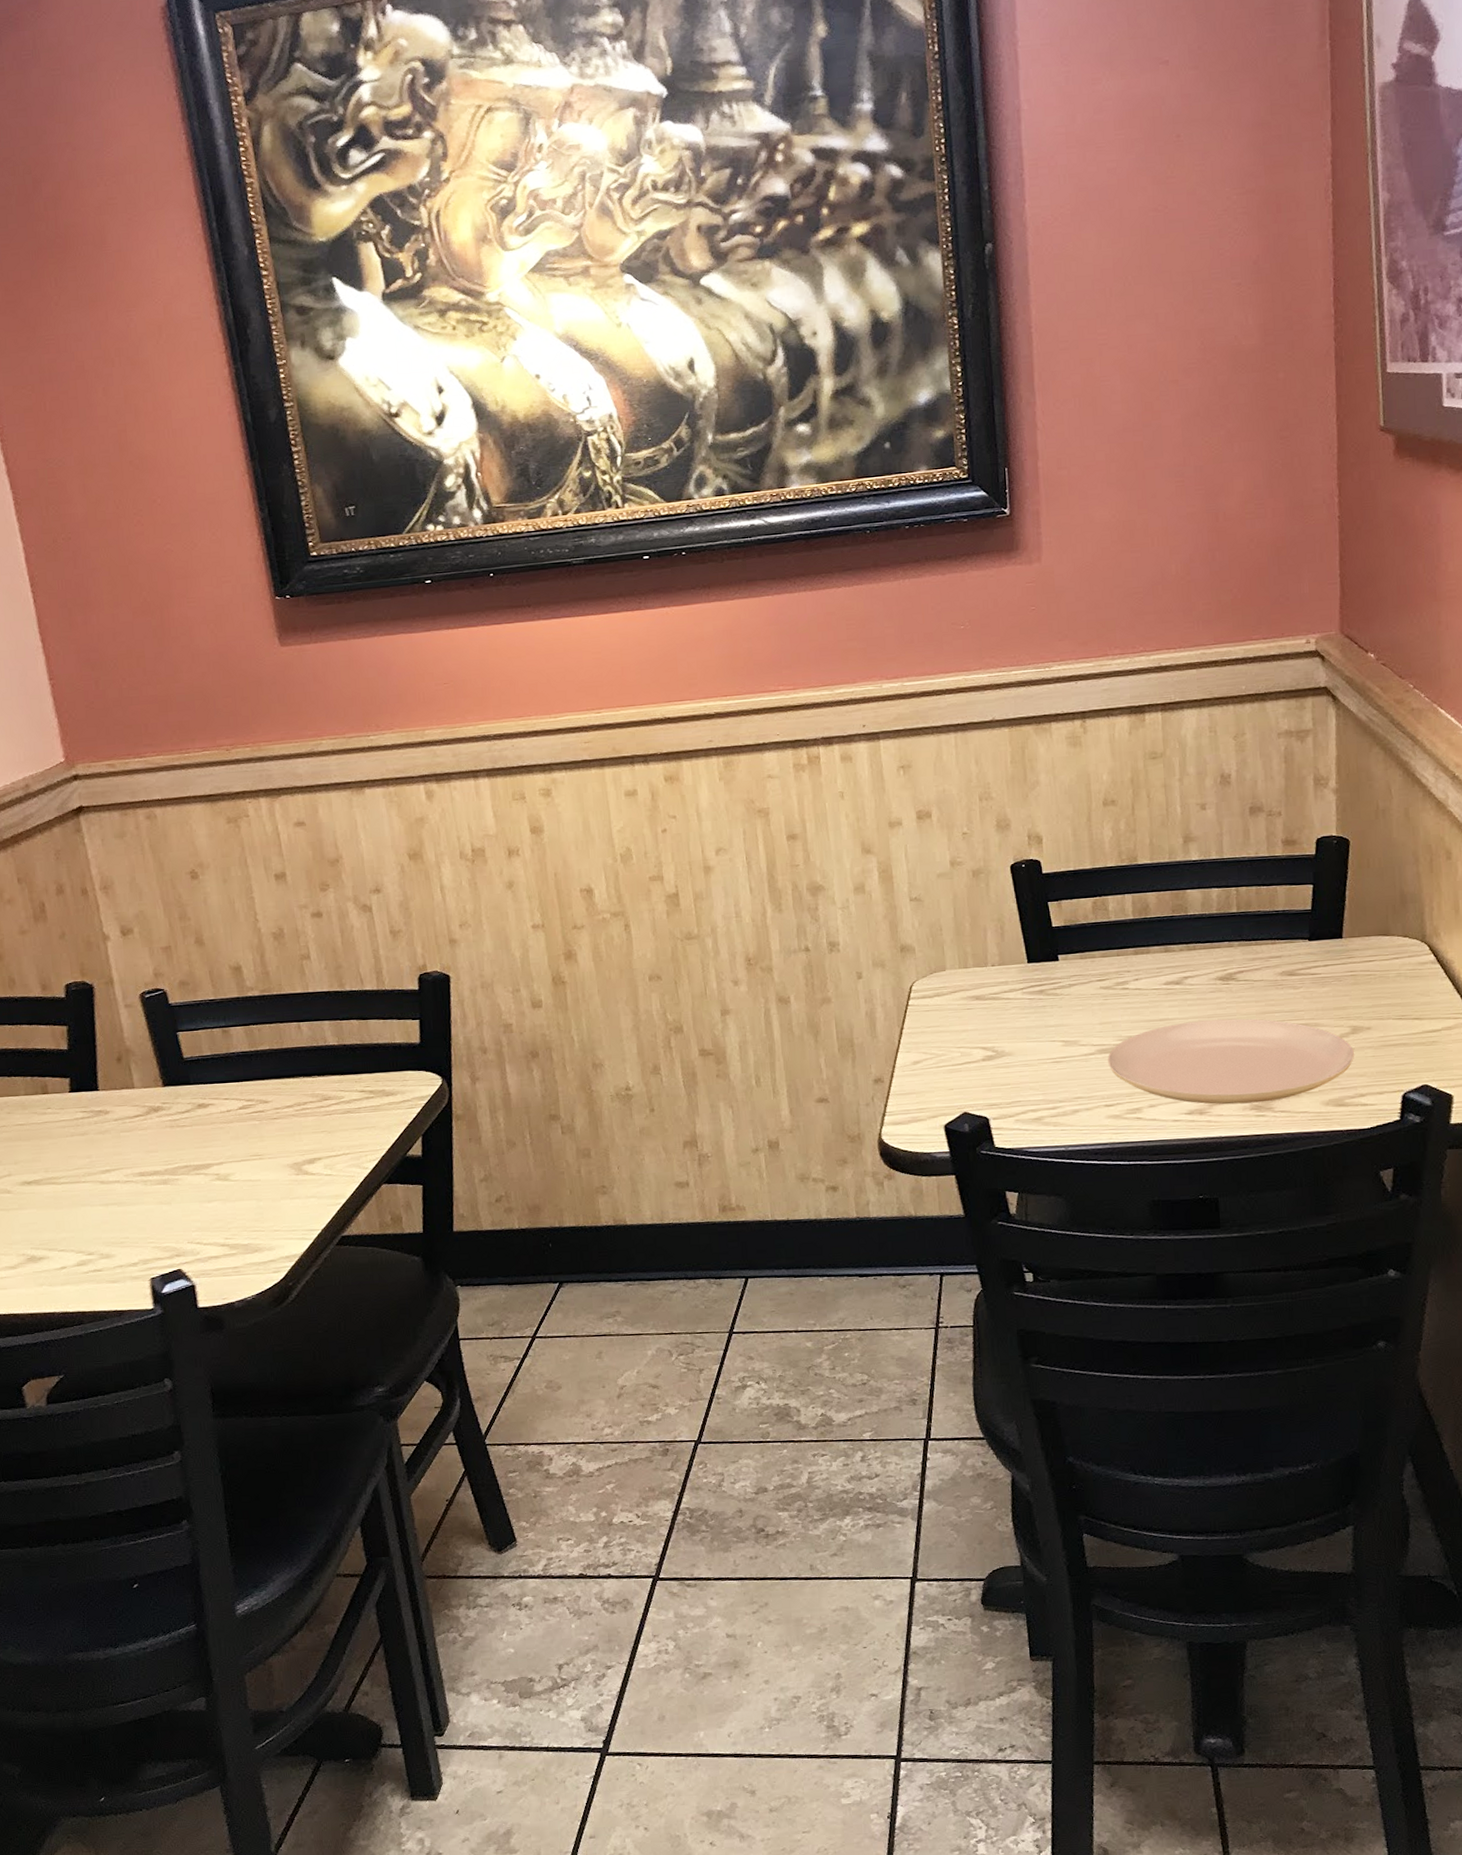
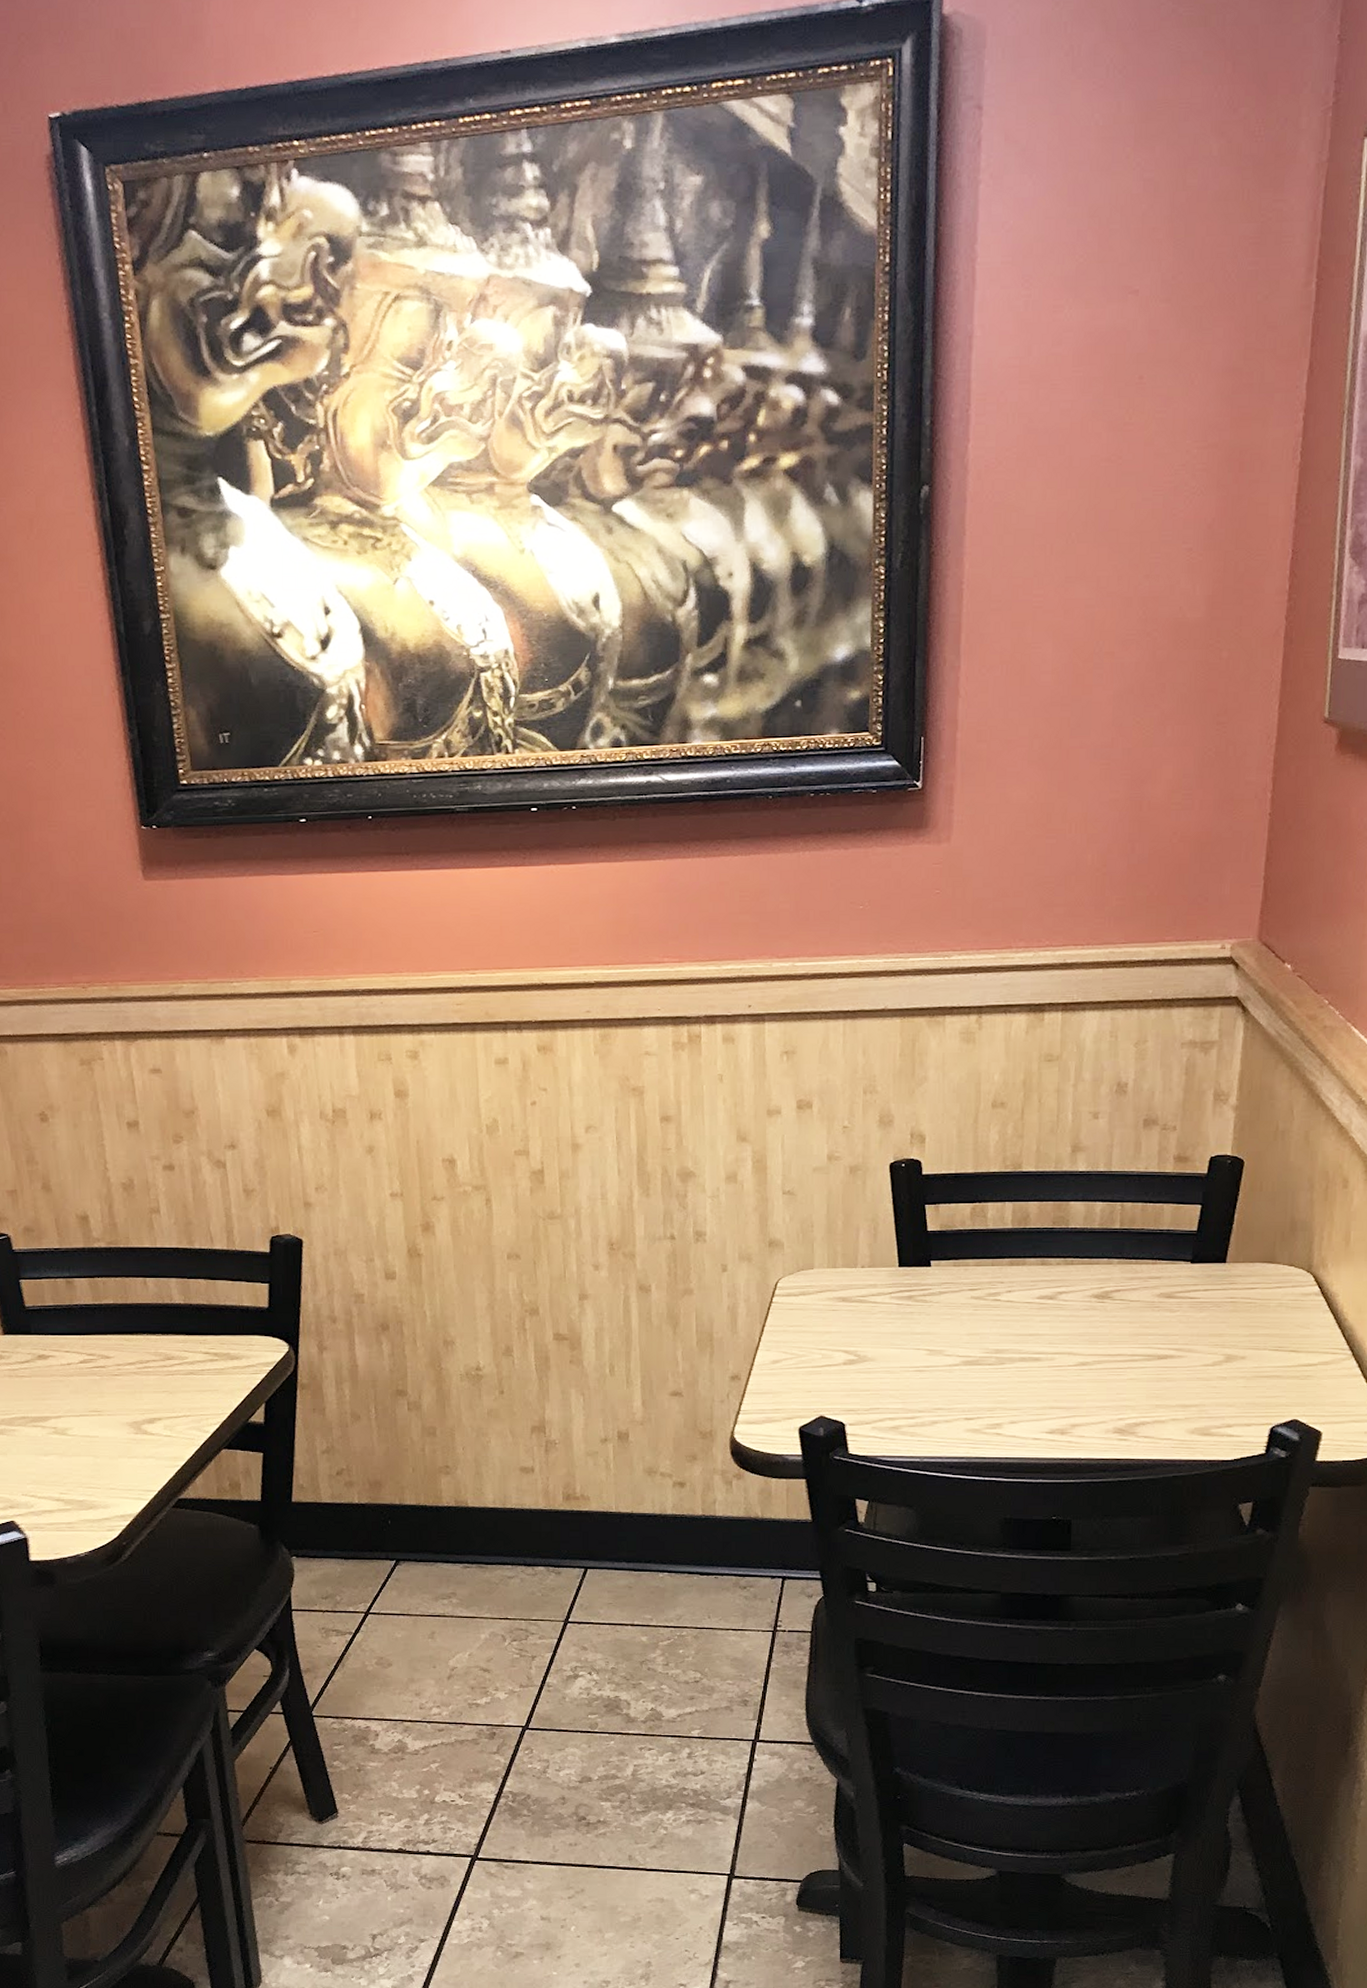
plate: present [1108,1018,1354,1105] -> none [972,1338,1225,1426]

